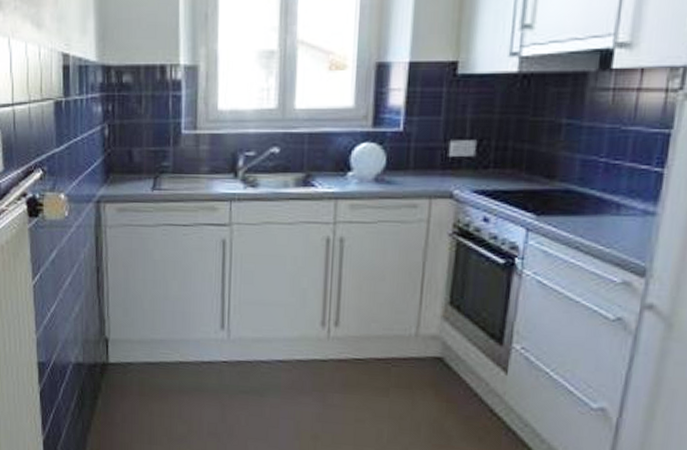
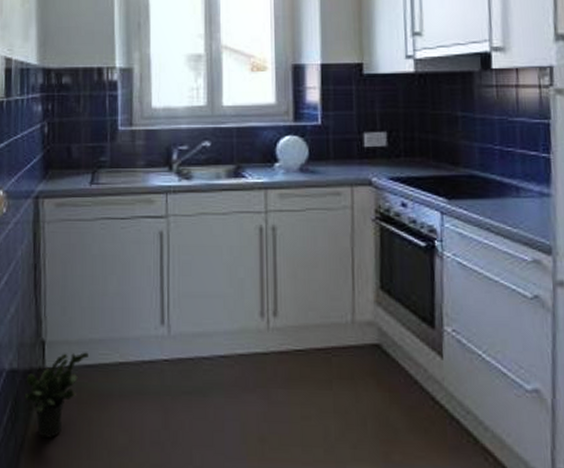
potted plant: none [90,350,150,424] -> present [24,352,88,438]

